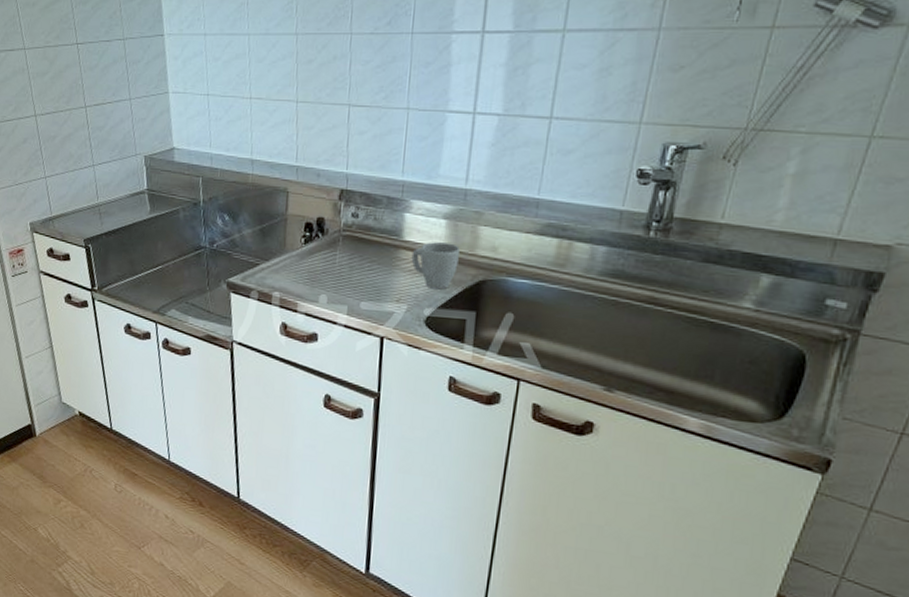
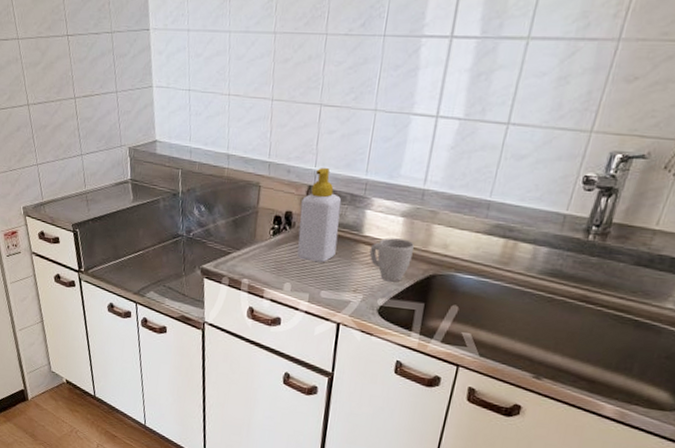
soap bottle: none [332,170,378,272] -> present [297,168,342,263]

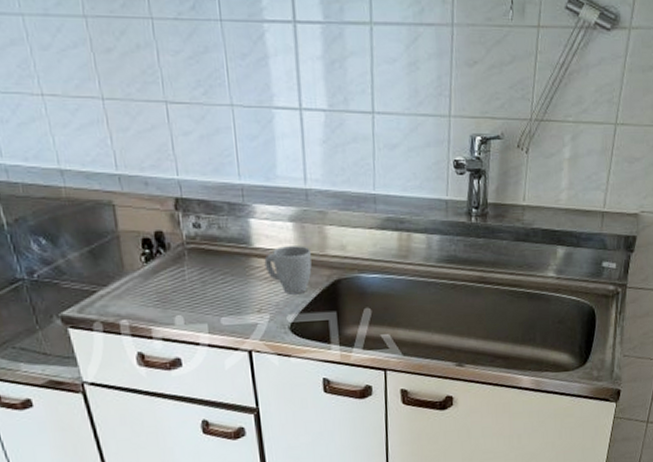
soap bottle: present [297,168,342,263] -> none [171,176,227,286]

